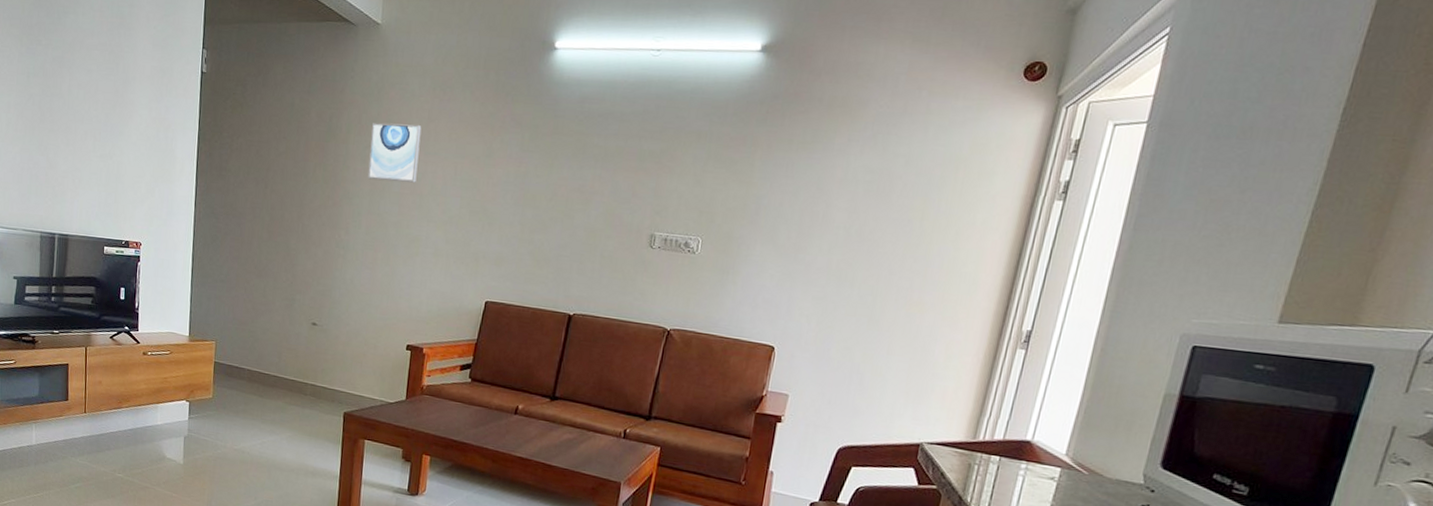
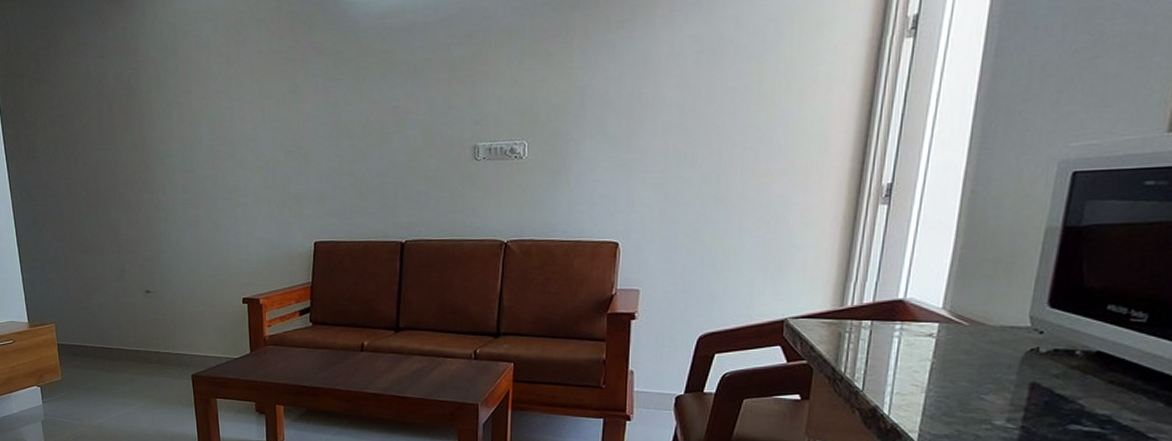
wall art: present [367,123,422,183] -> none [172,72,225,136]

